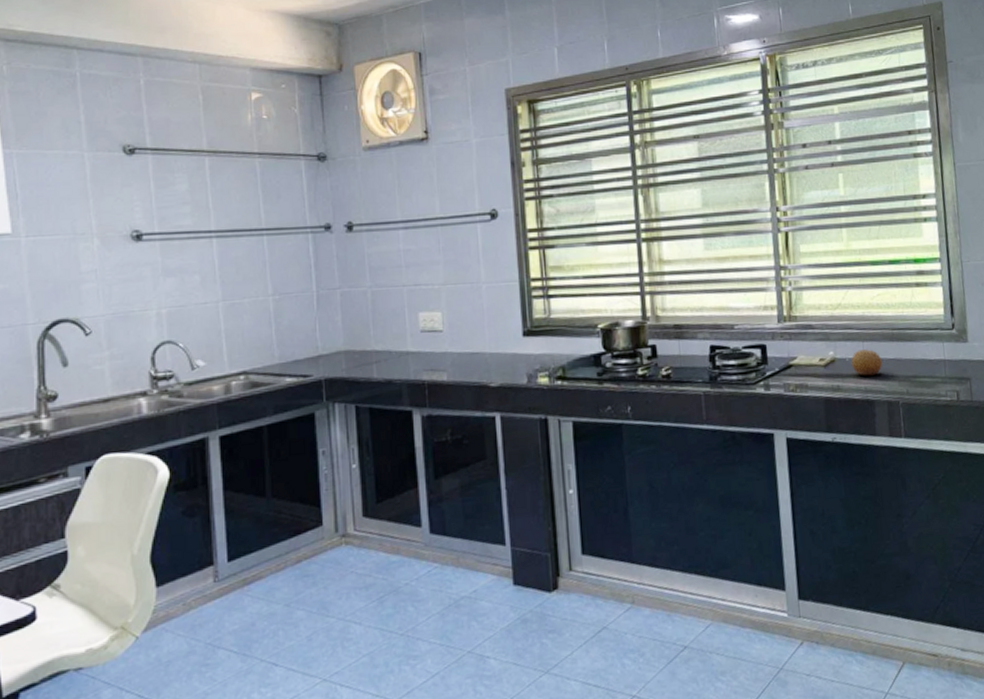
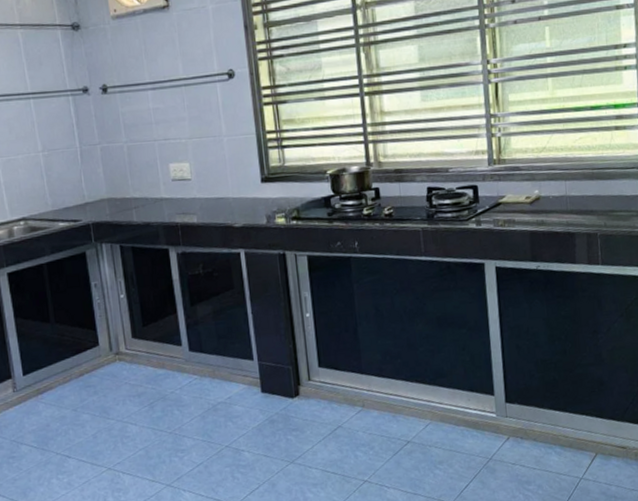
fruit: present [851,349,883,376] -> none [554,187,584,211]

